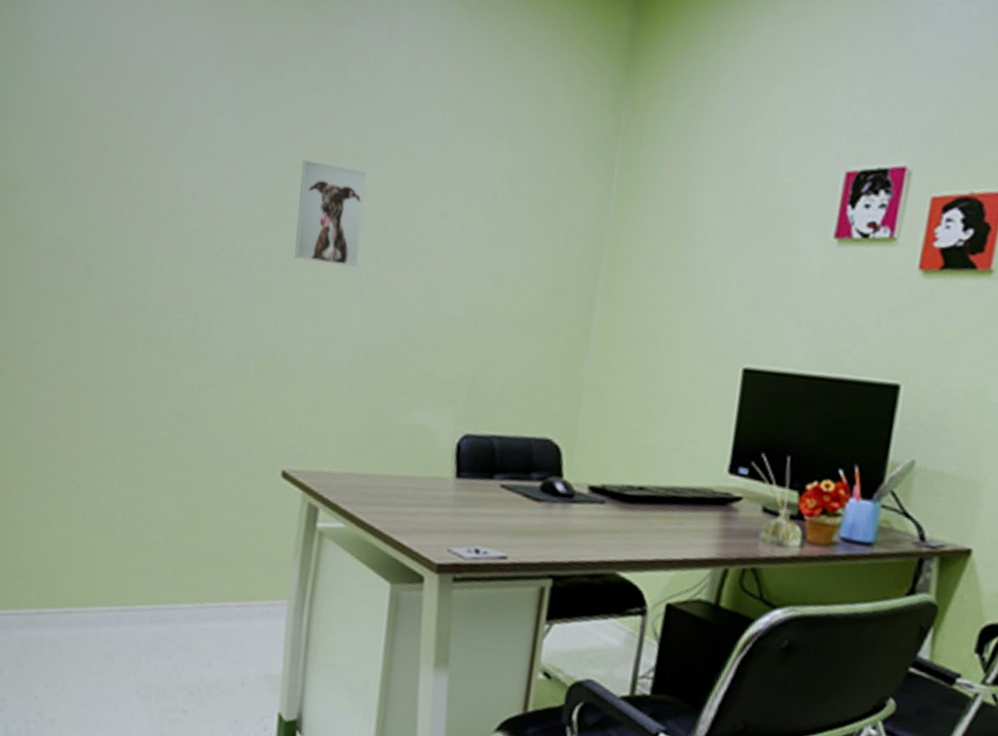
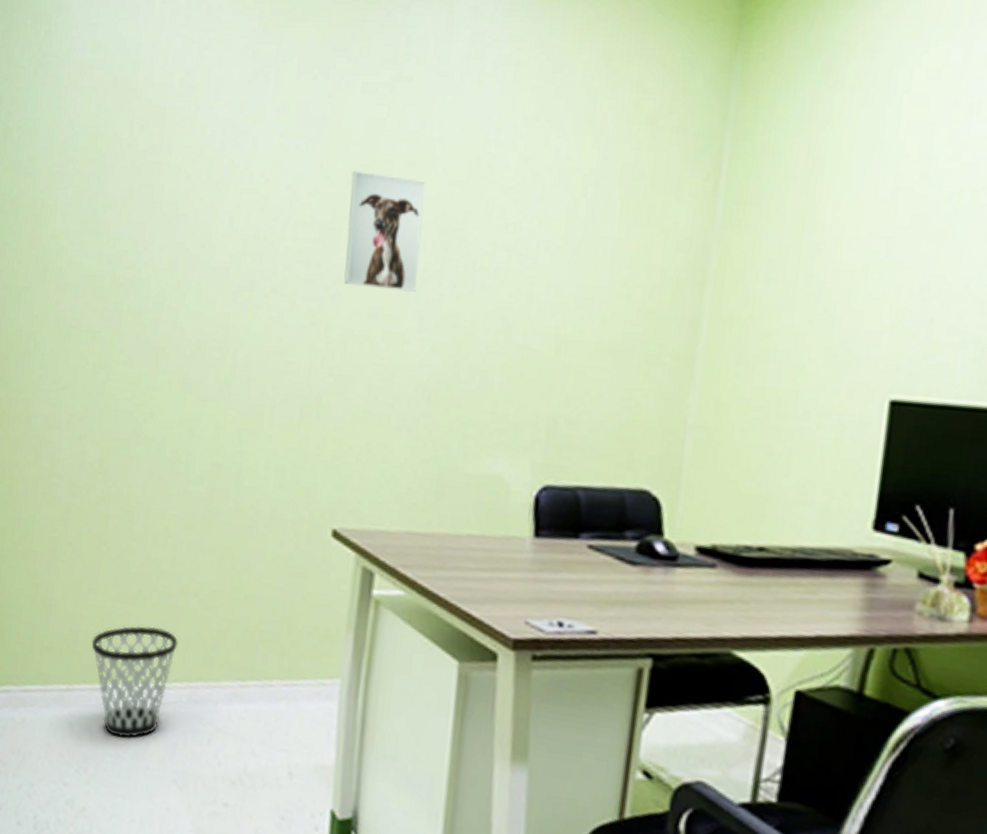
wastebasket: none [61,555,142,655] -> present [91,625,178,738]

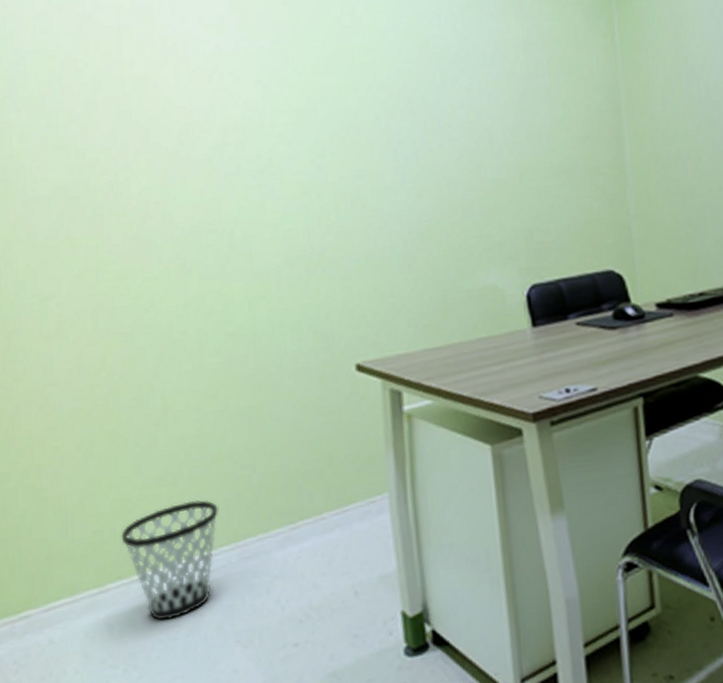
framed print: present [344,170,425,292] -> none [317,61,394,156]

